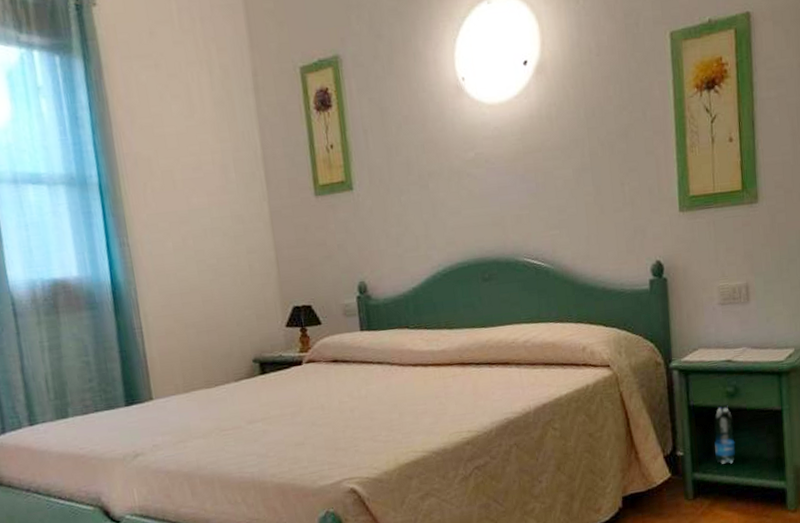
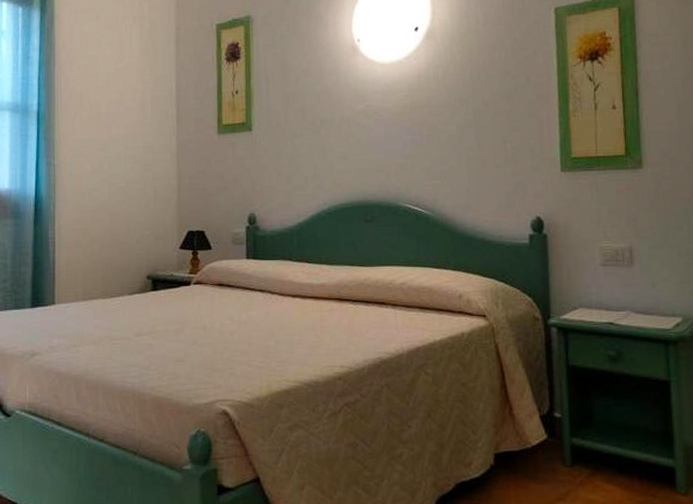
bottle: present [713,405,736,465] -> none [593,370,619,433]

